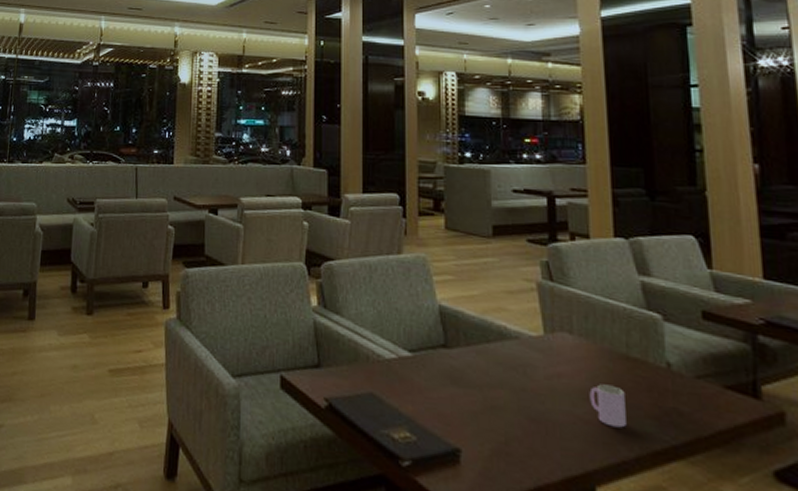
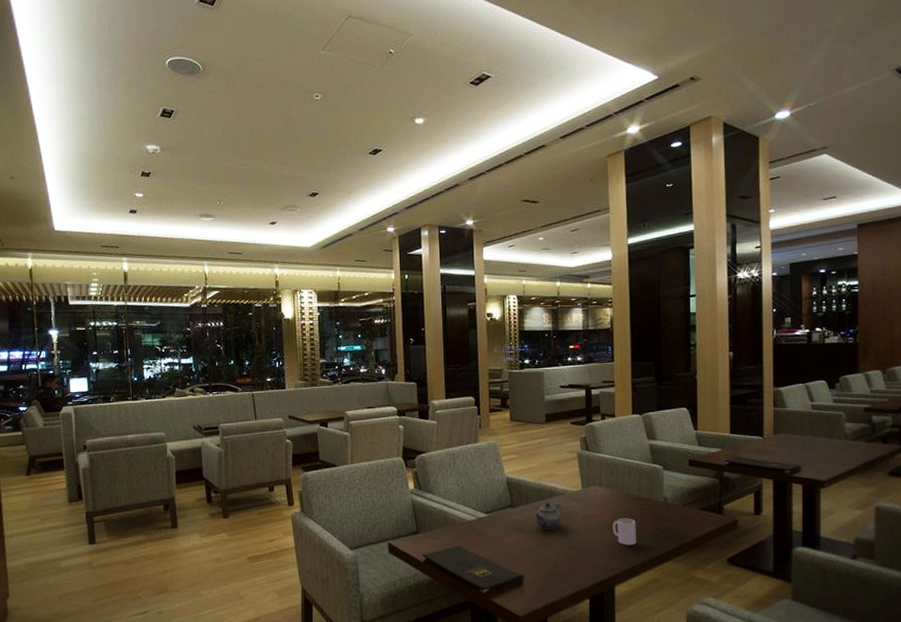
teapot: none [476,347,516,388] -> present [534,502,562,530]

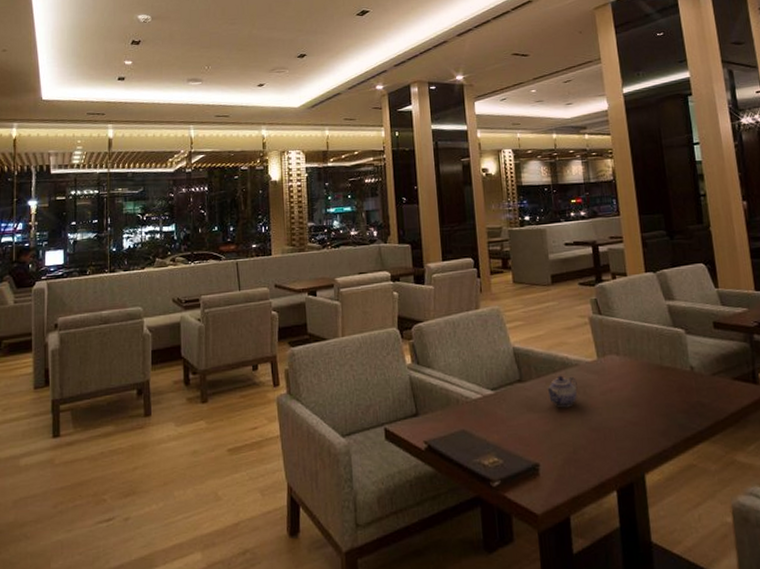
cup: present [612,518,636,546] -> none [635,391,664,425]

